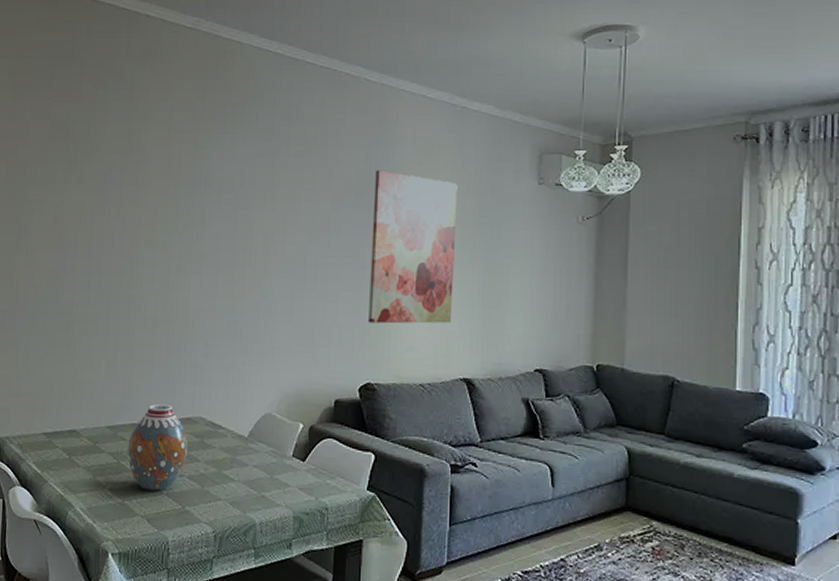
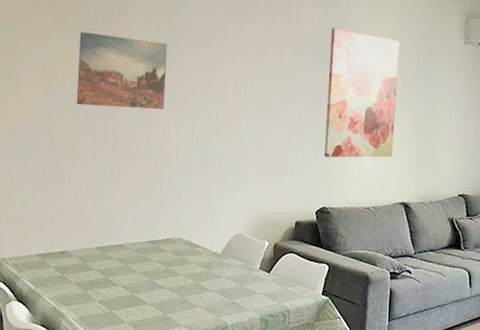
wall art: none [88,181,188,268] -> present [76,31,167,110]
vase: present [127,403,188,491] -> none [115,227,169,301]

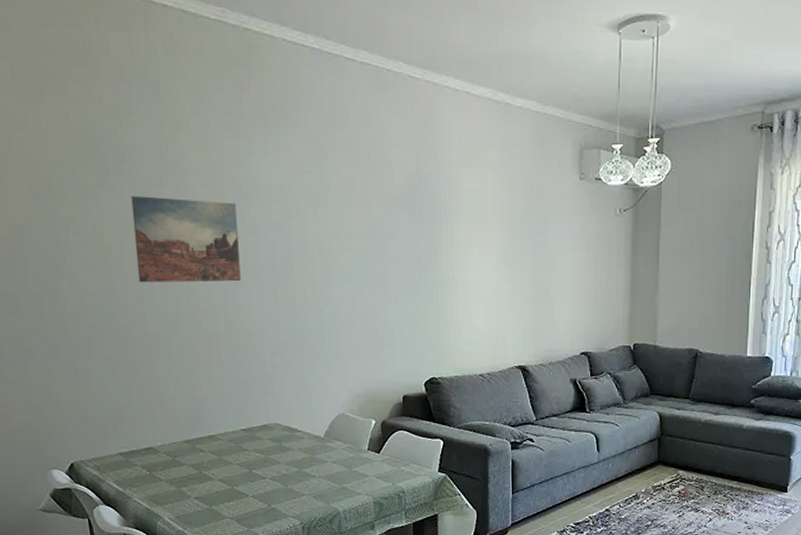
wall art: present [324,28,400,158] -> none [425,171,506,322]

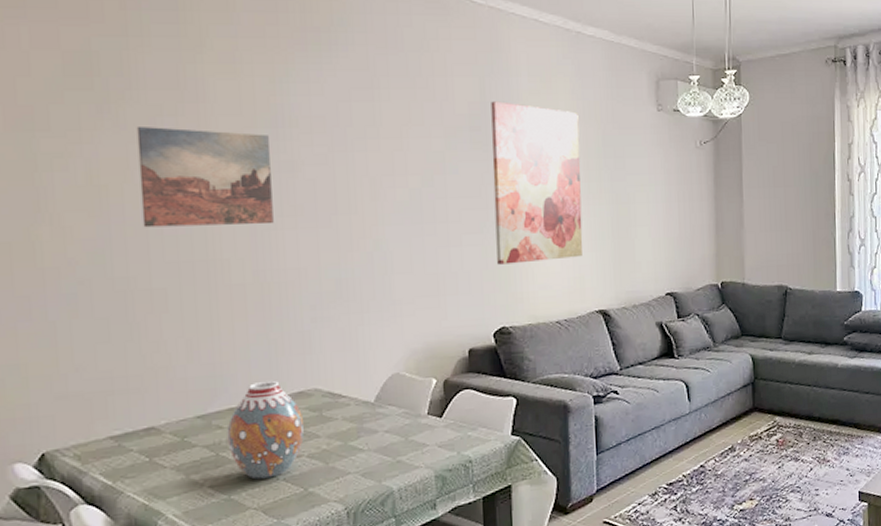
vase: none [207,414,267,495] -> present [227,380,304,480]
wall art: none [425,171,506,322] -> present [491,101,583,265]

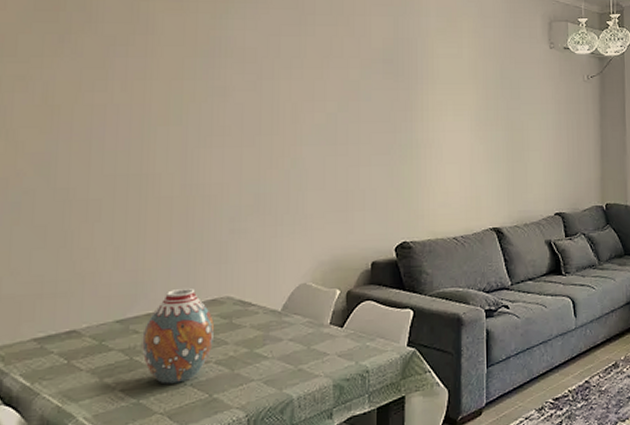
wall art: present [136,125,274,228] -> none [87,53,206,144]
wall art: present [491,101,583,265] -> none [402,38,480,184]

